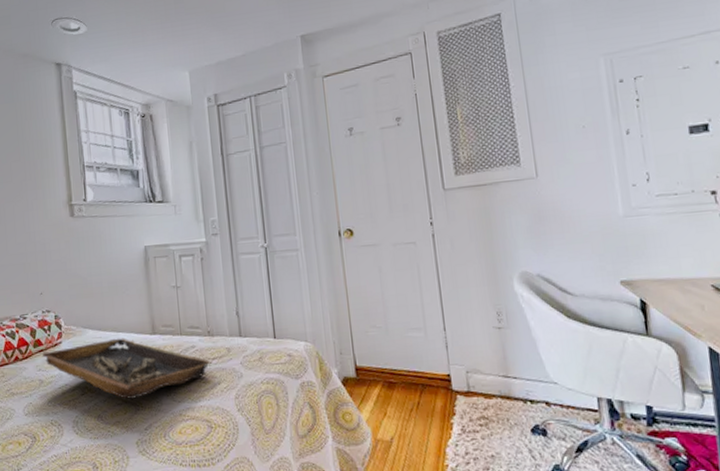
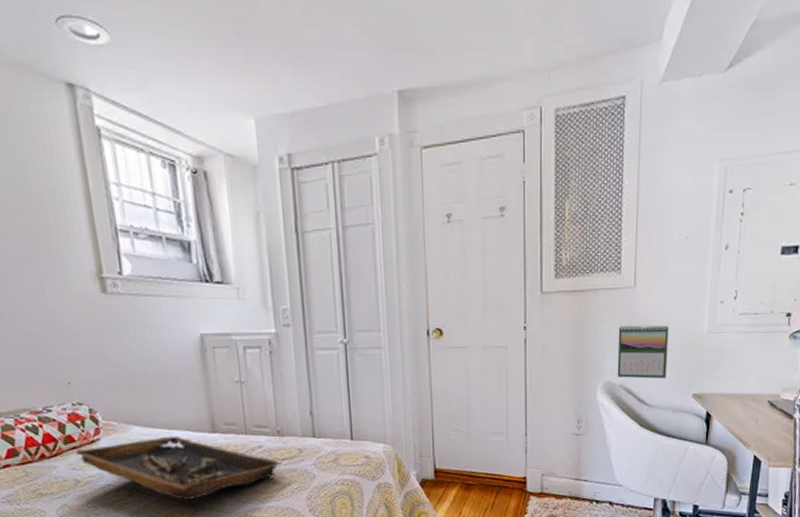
calendar: none [526,212,587,268] -> present [617,324,669,379]

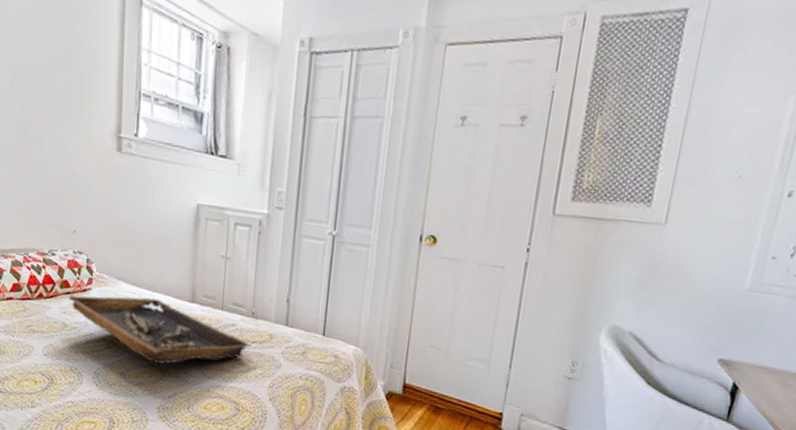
calendar: present [617,324,669,379] -> none [627,265,701,335]

